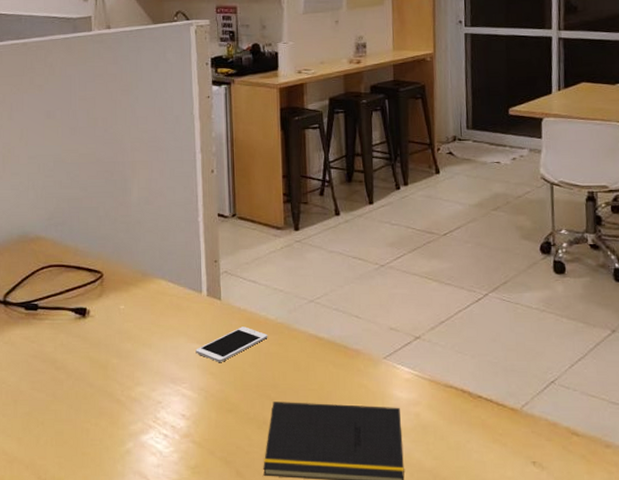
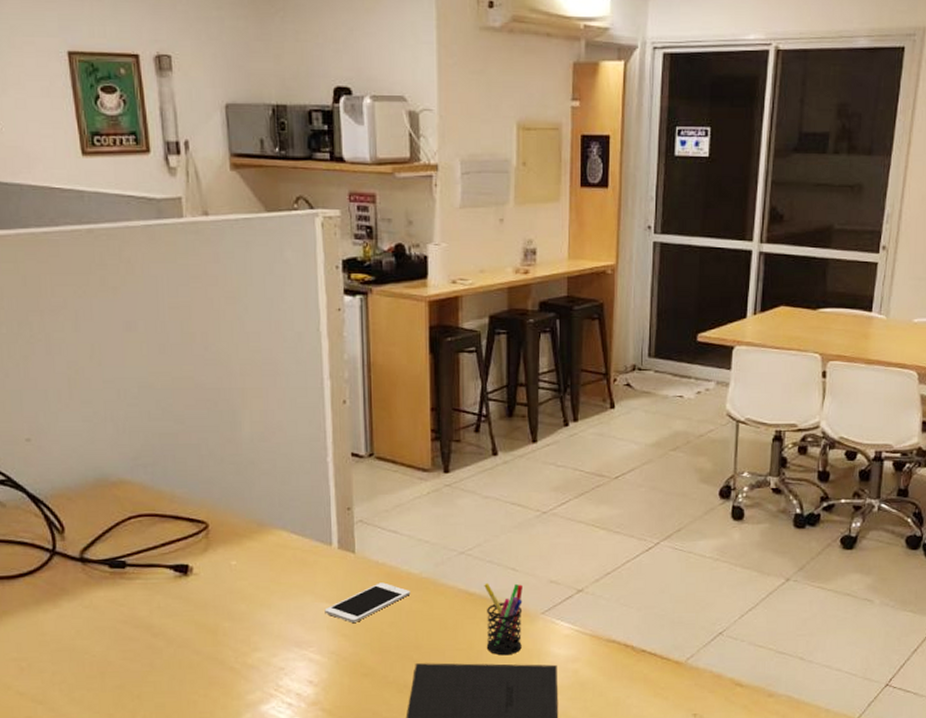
pen holder: none [331,328,367,397] -> present [484,582,523,656]

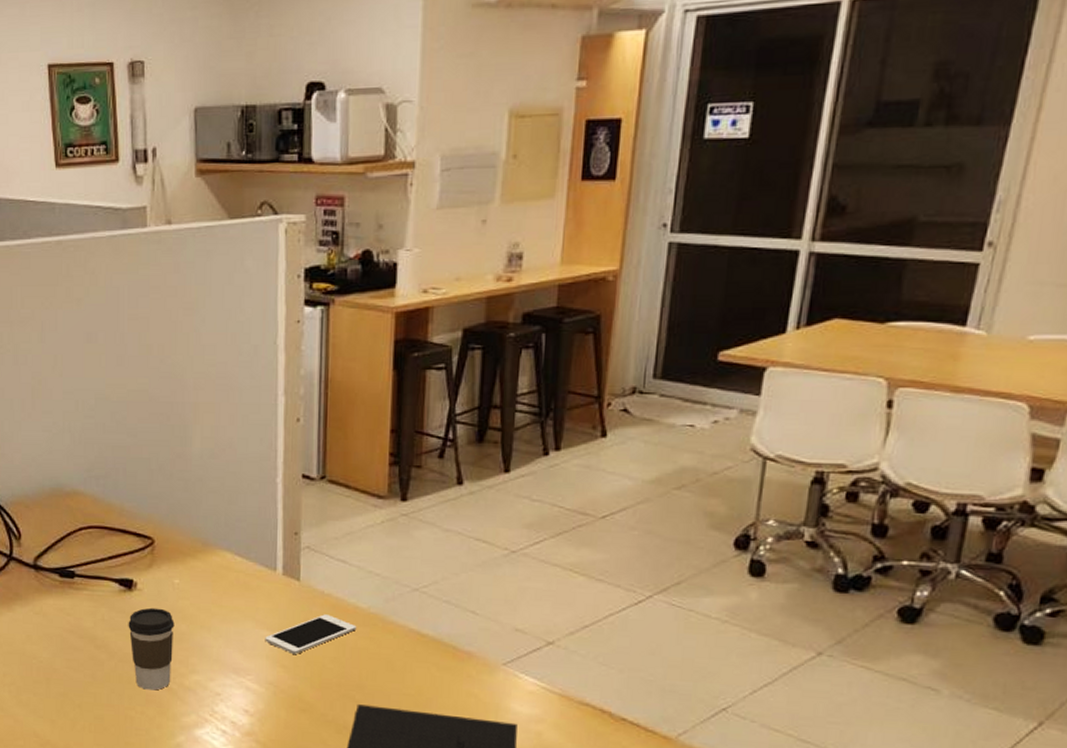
coffee cup: none [185,590,234,672] -> present [128,607,175,690]
pen holder: present [484,582,523,656] -> none [437,624,483,707]

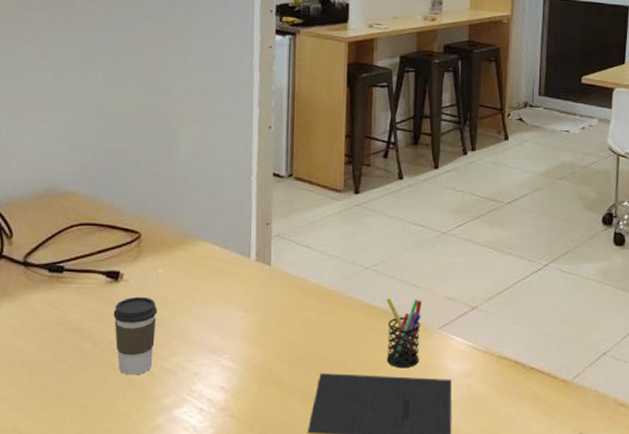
cell phone: present [265,614,357,654] -> none [239,294,319,331]
pen holder: none [437,624,483,707] -> present [386,297,422,368]

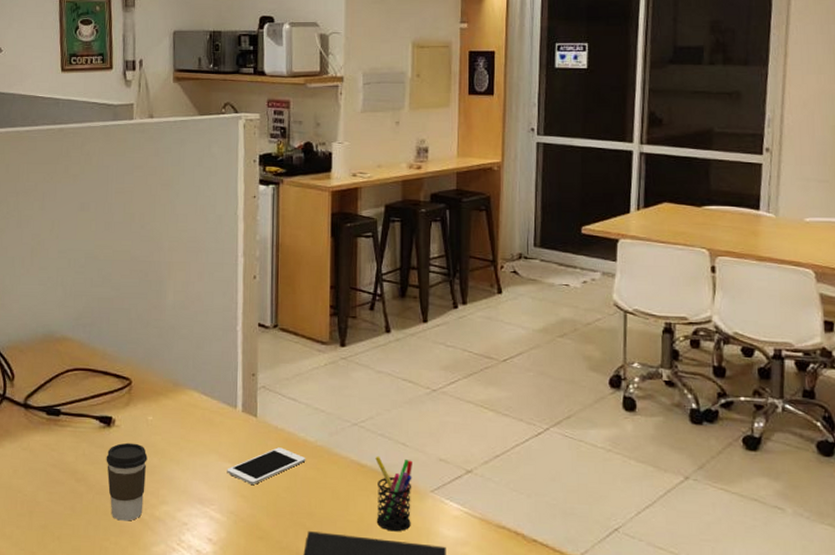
cell phone: none [239,294,319,331] -> present [227,447,306,485]

